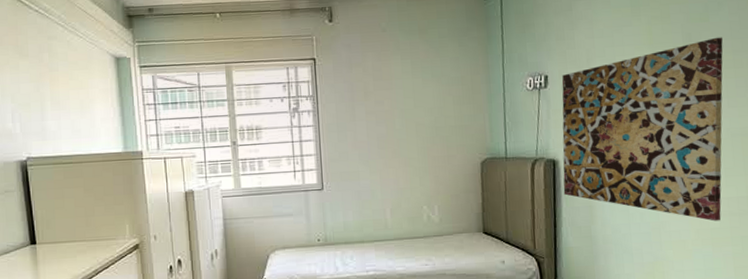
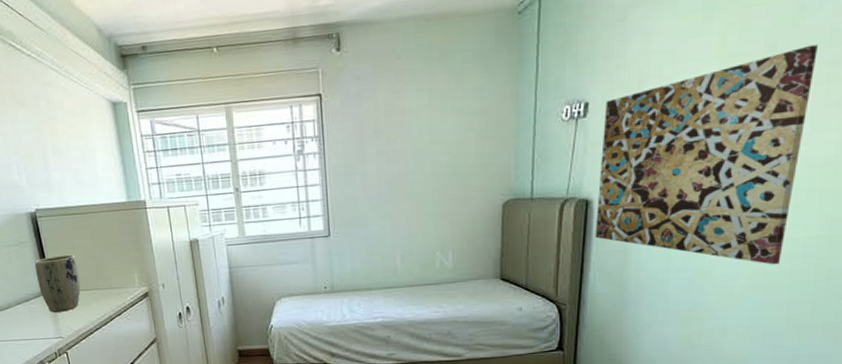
plant pot: none [19,204,67,266] -> present [34,254,81,313]

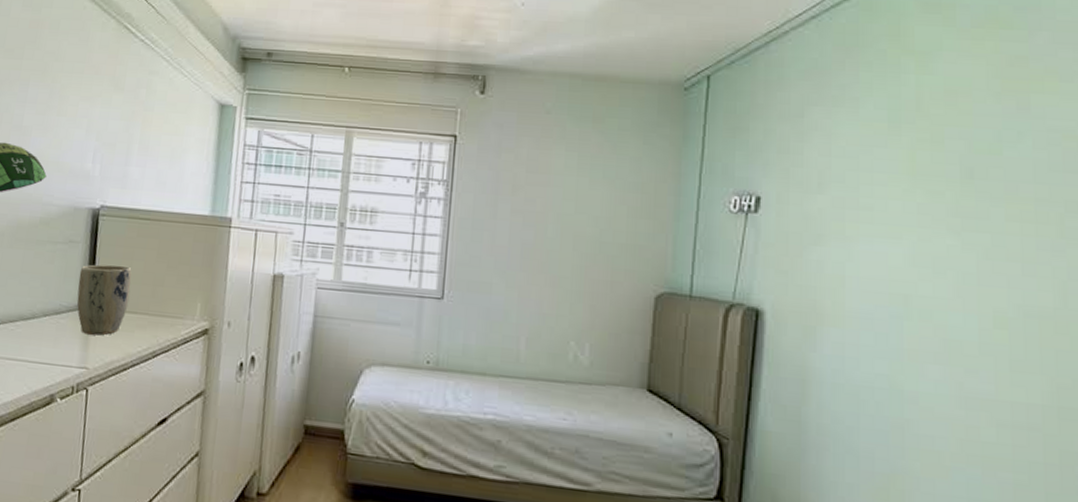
wall art: present [595,44,818,265] -> none [766,177,1021,433]

